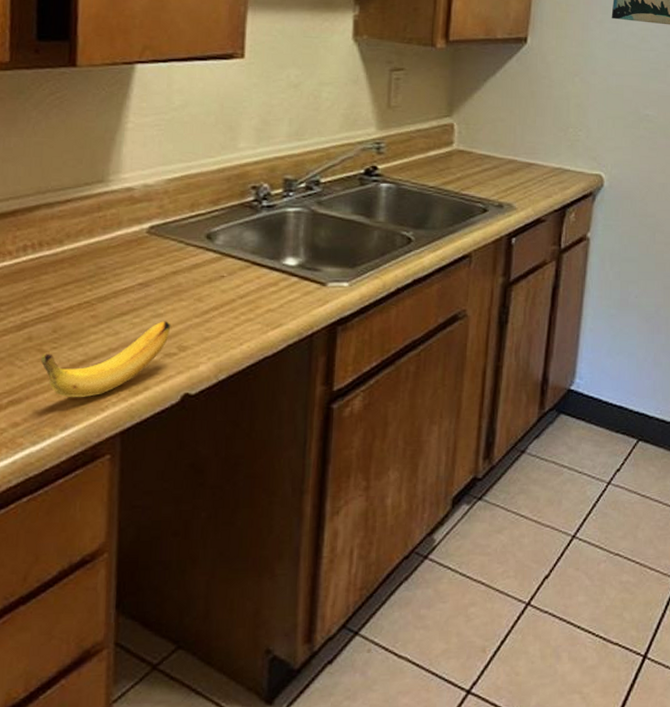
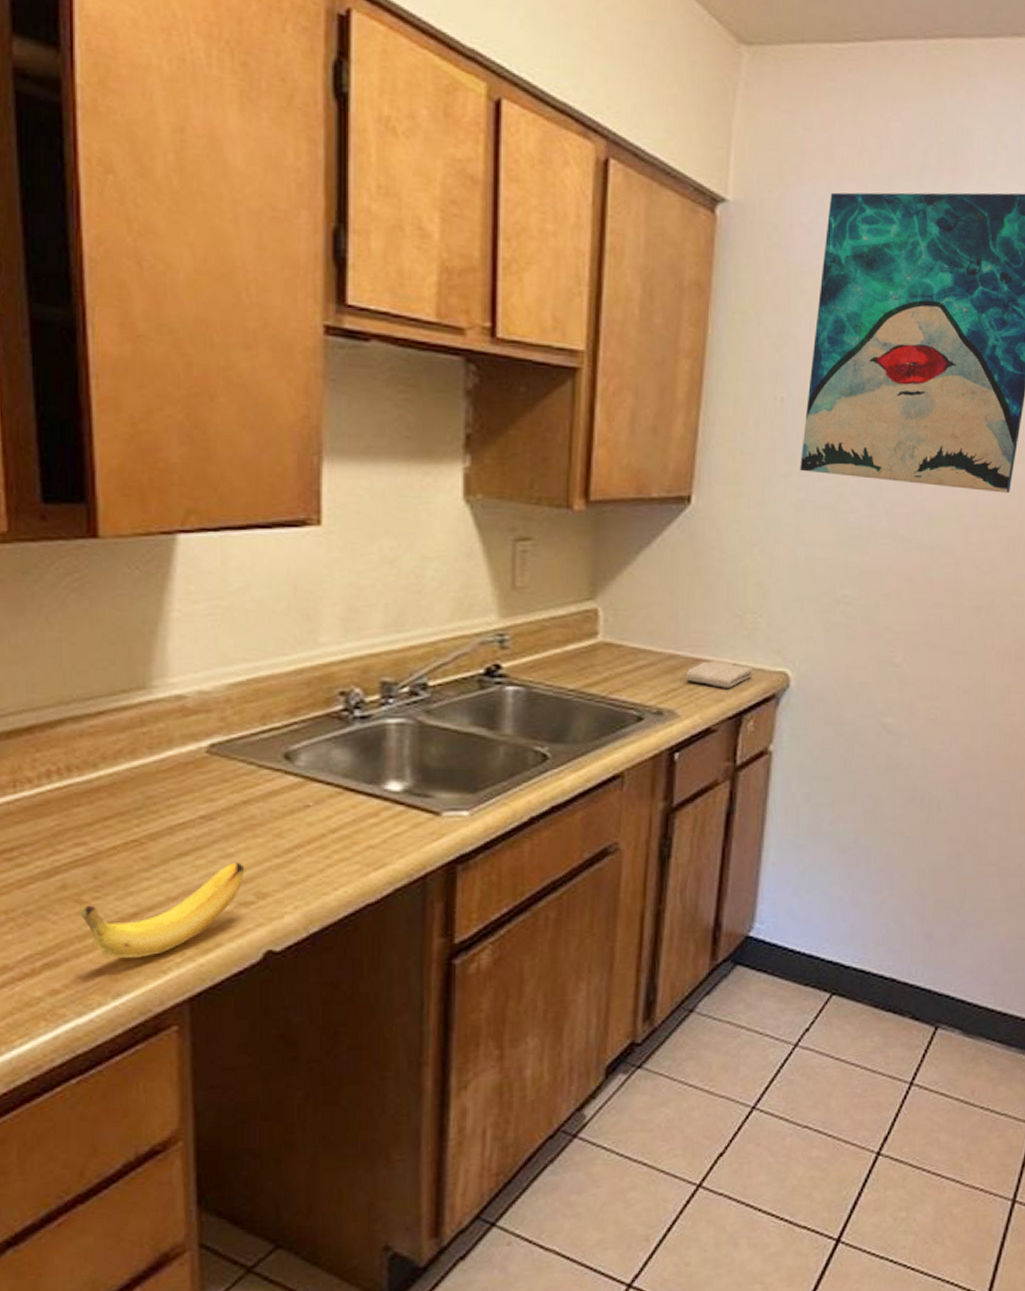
washcloth: none [521,165,574,187] -> present [685,661,753,688]

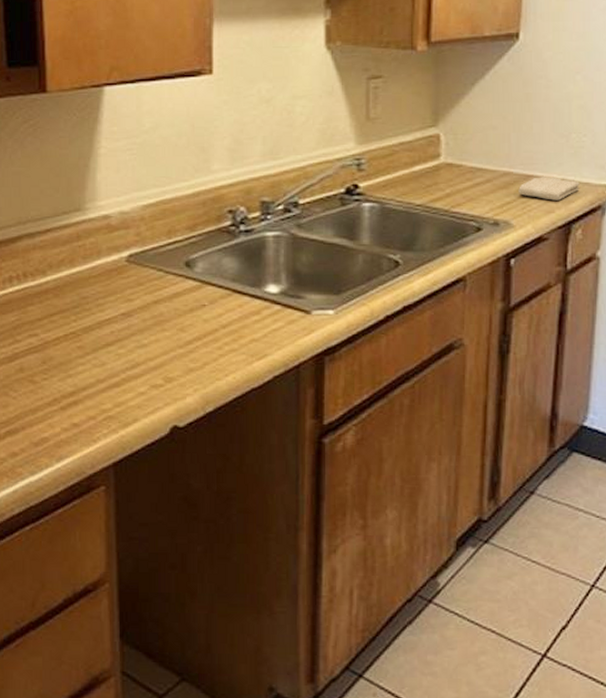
banana: present [80,862,245,959] -> none [33,352,156,429]

